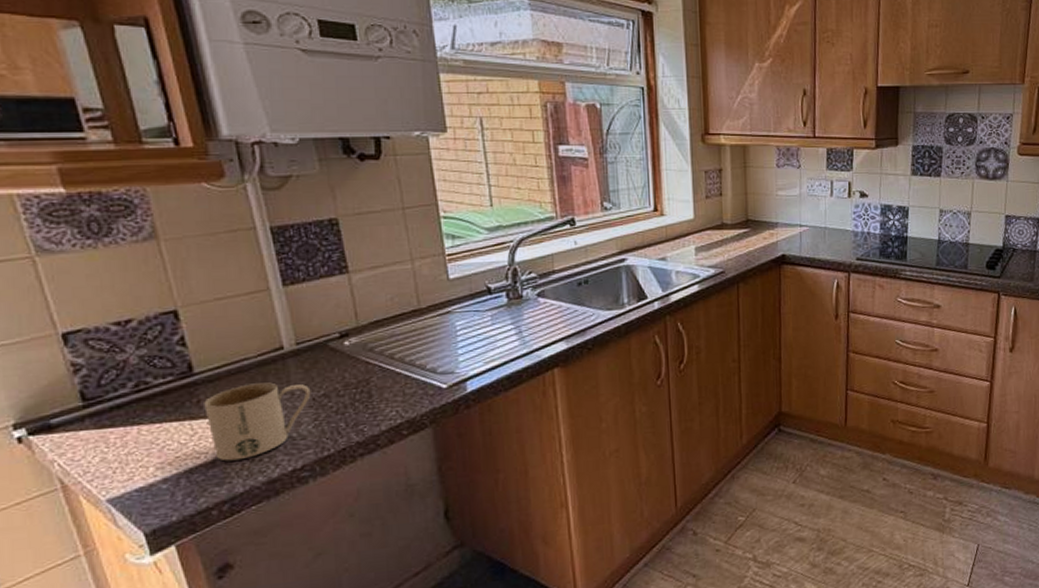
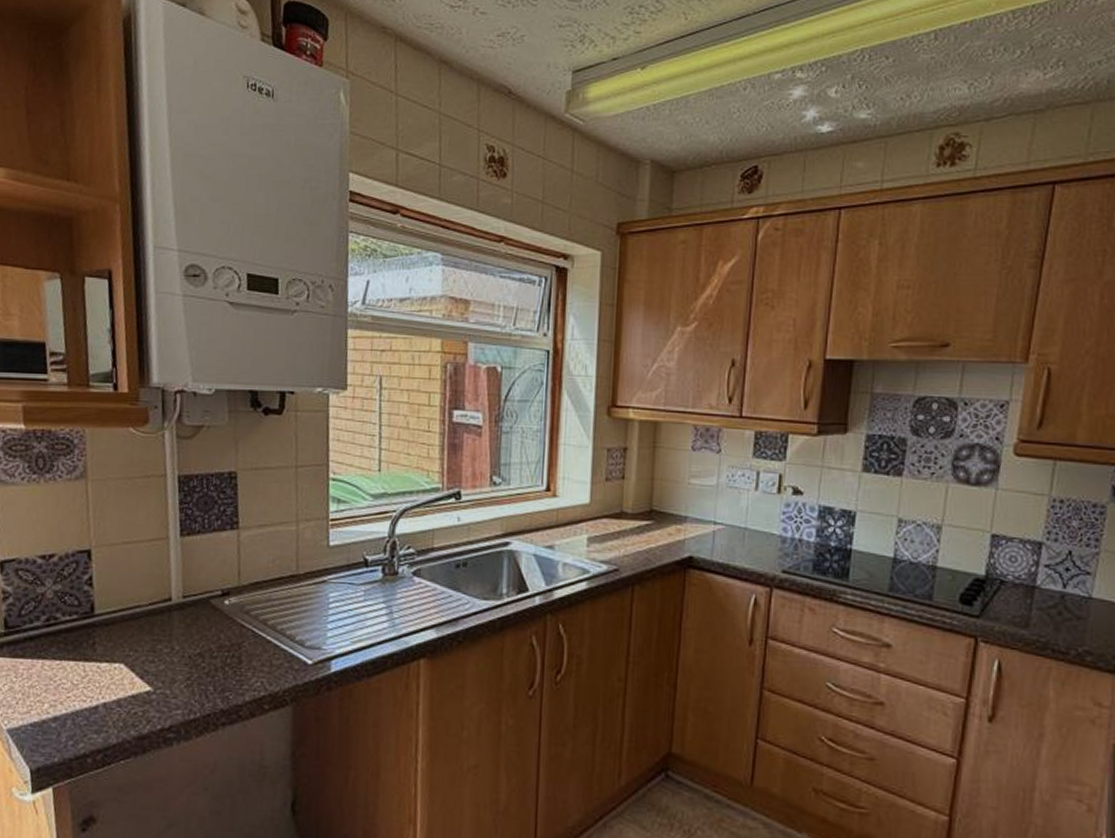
mug: present [204,382,311,462] -> none [97,632,189,710]

